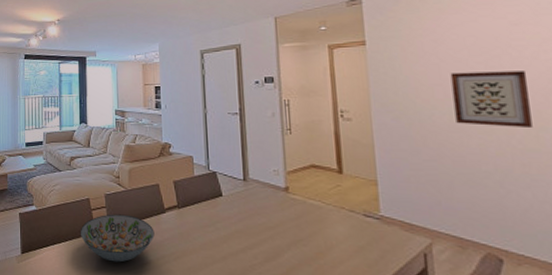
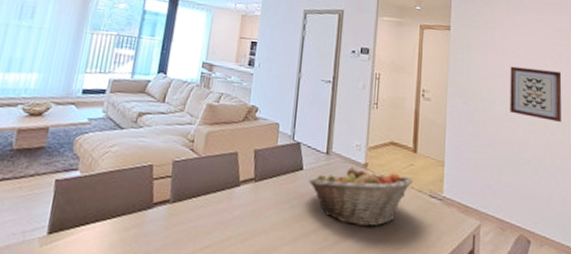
decorative bowl: present [80,214,155,263] -> none [132,185,224,246]
fruit basket: none [229,191,343,246] -> present [308,167,414,227]

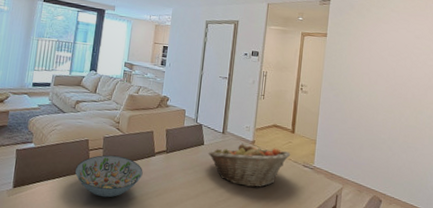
decorative bowl: none [132,185,224,246] -> present [74,154,143,198]
wall art: present [510,66,562,122] -> none [372,66,418,111]

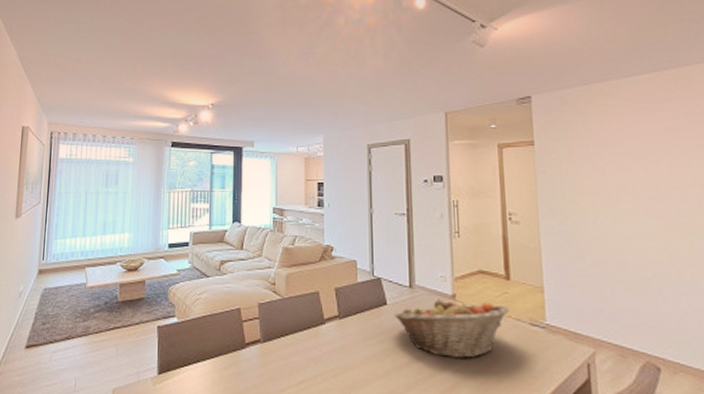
decorative bowl: present [74,154,143,198] -> none [228,326,312,382]

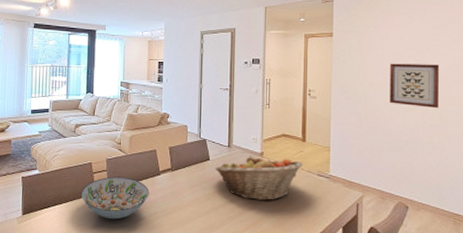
decorative bowl: none [228,326,312,382] -> present [81,176,149,220]
wall art: none [613,177,687,233] -> present [389,63,440,108]

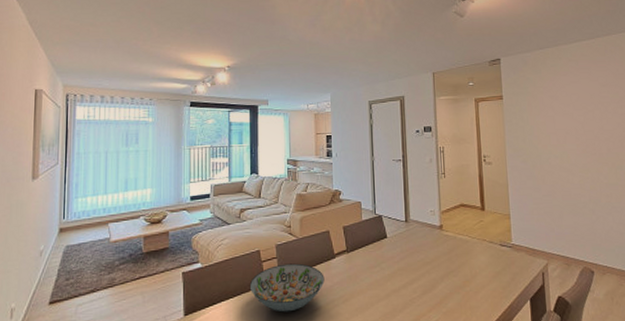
fruit basket: present [214,156,304,201] -> none [392,230,485,278]
wall art: present [389,63,440,108] -> none [561,122,613,167]

